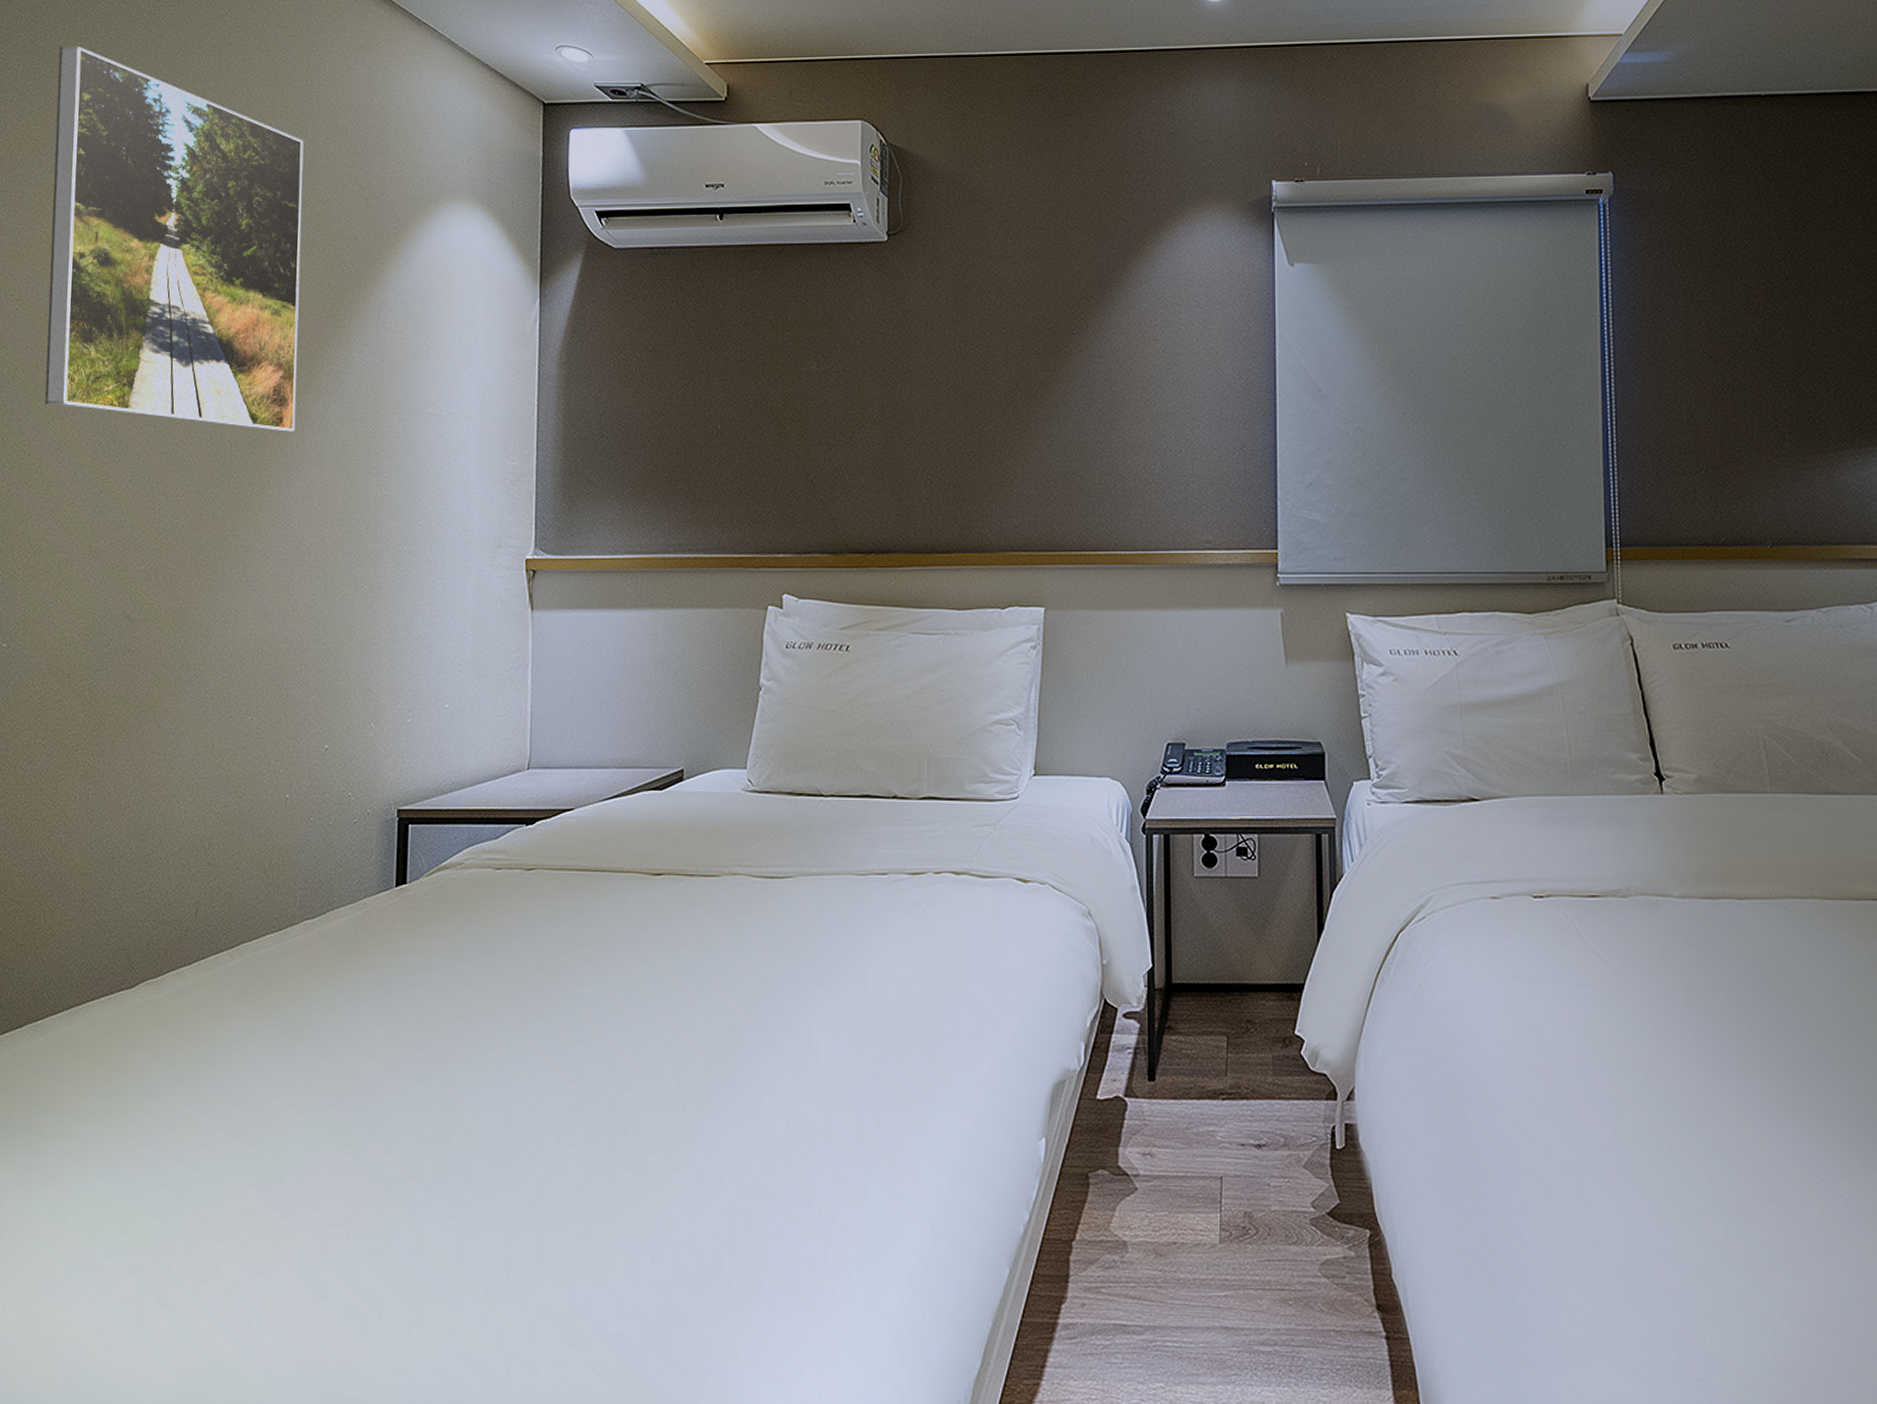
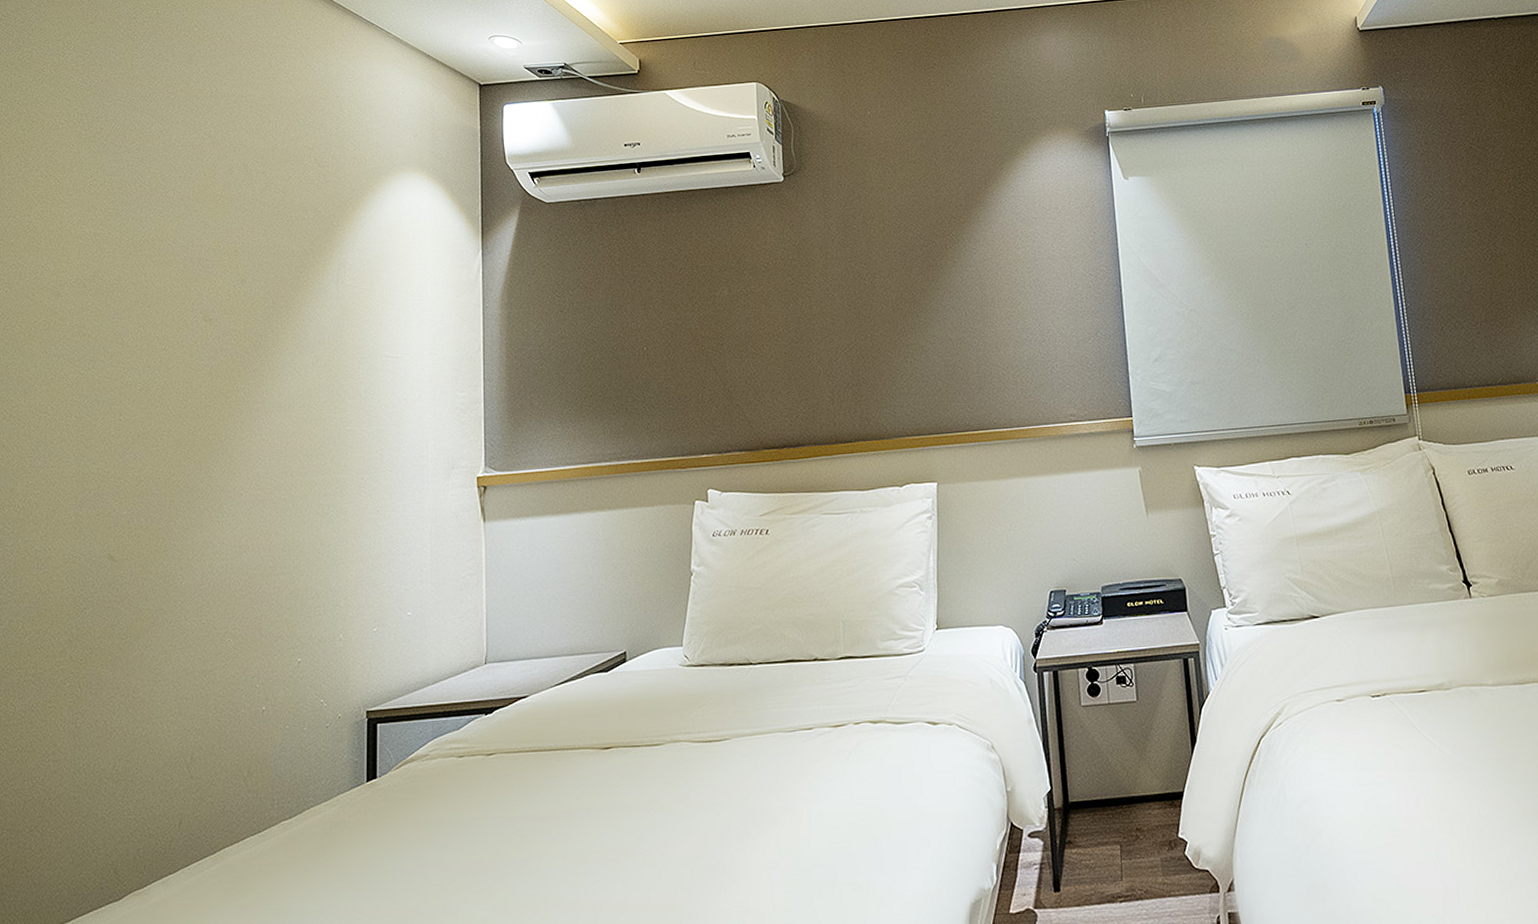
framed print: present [45,46,304,432] -> none [33,60,267,383]

